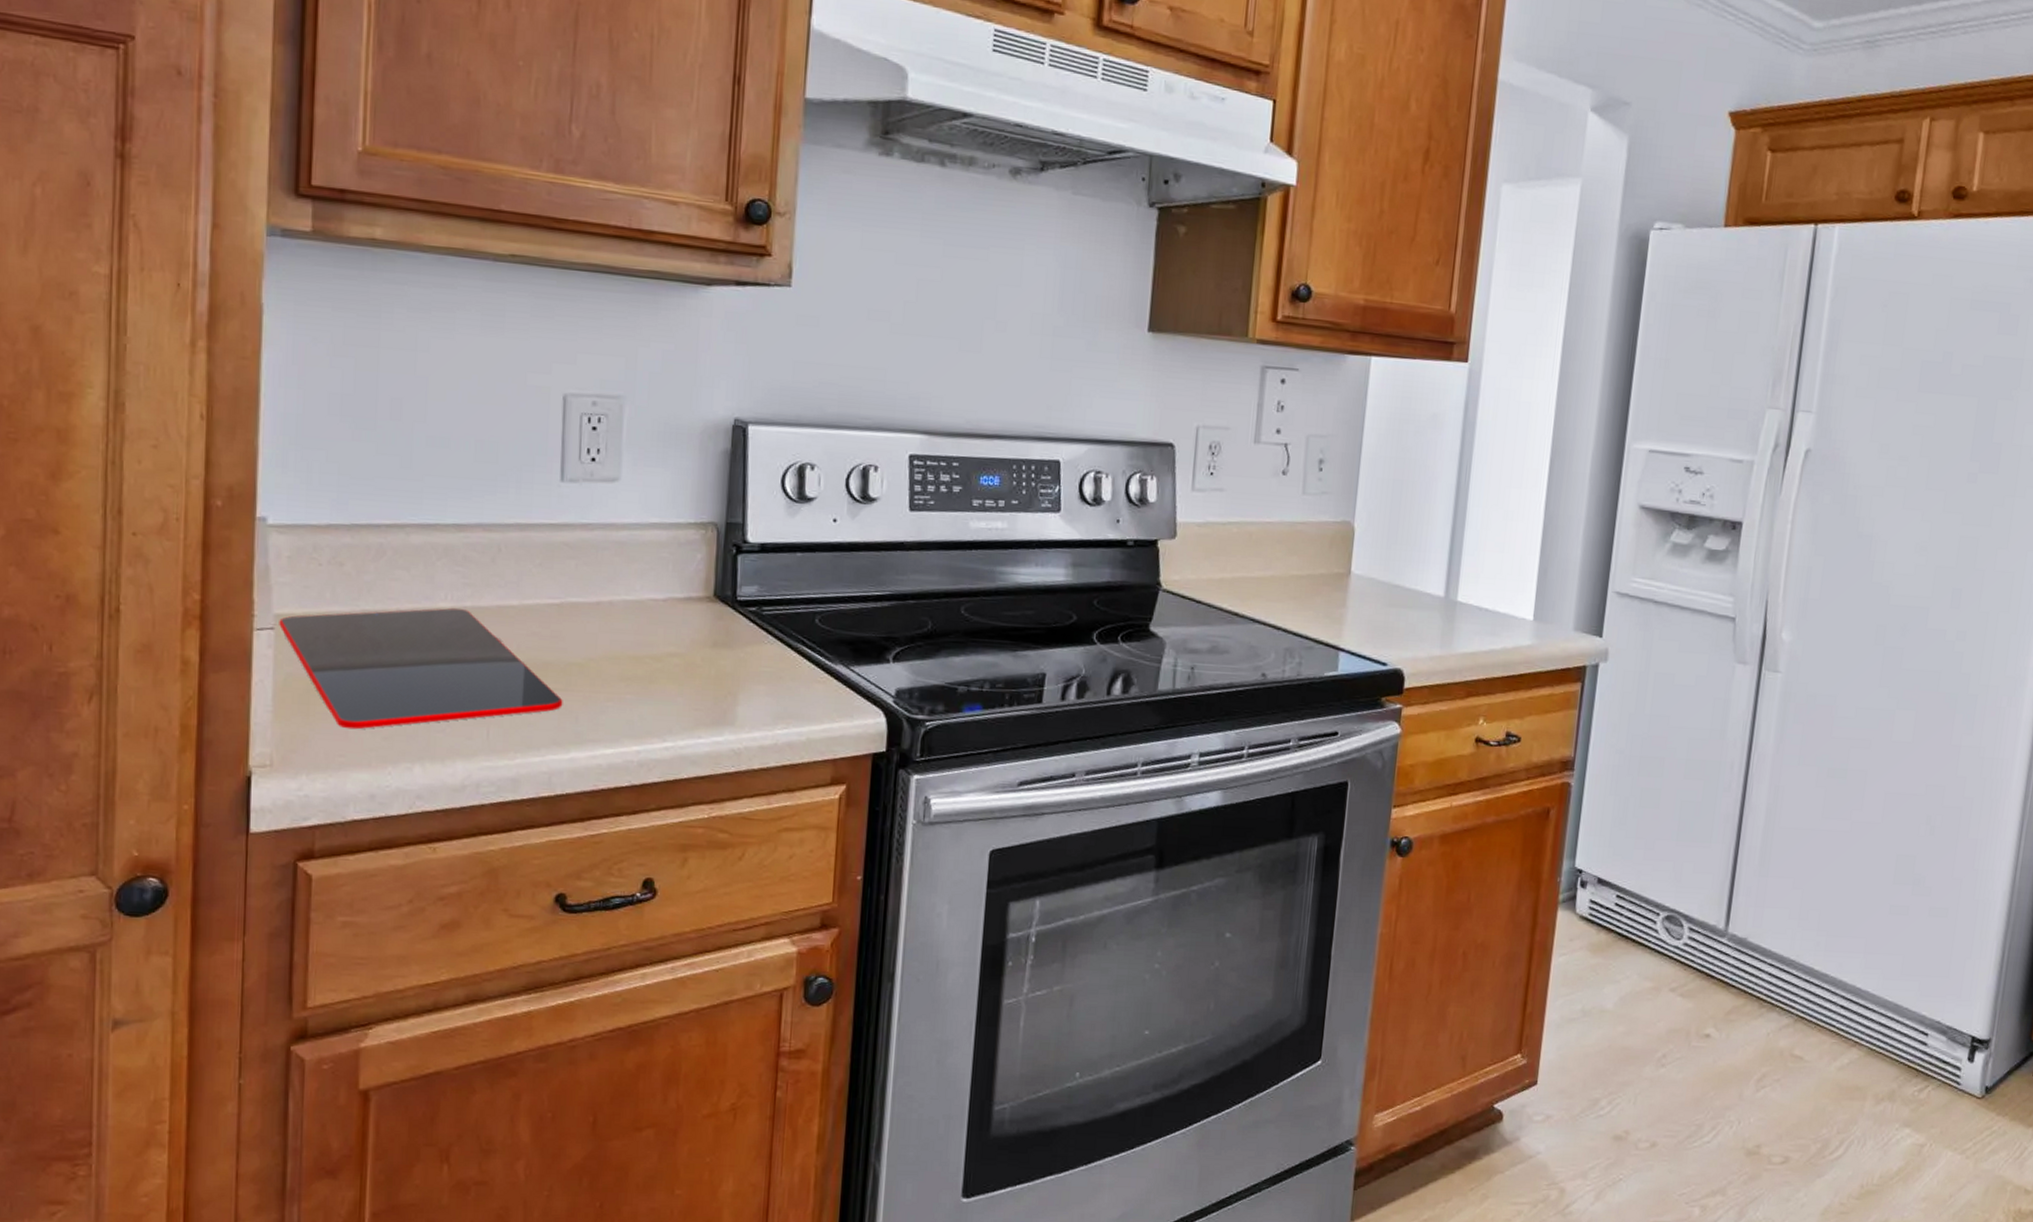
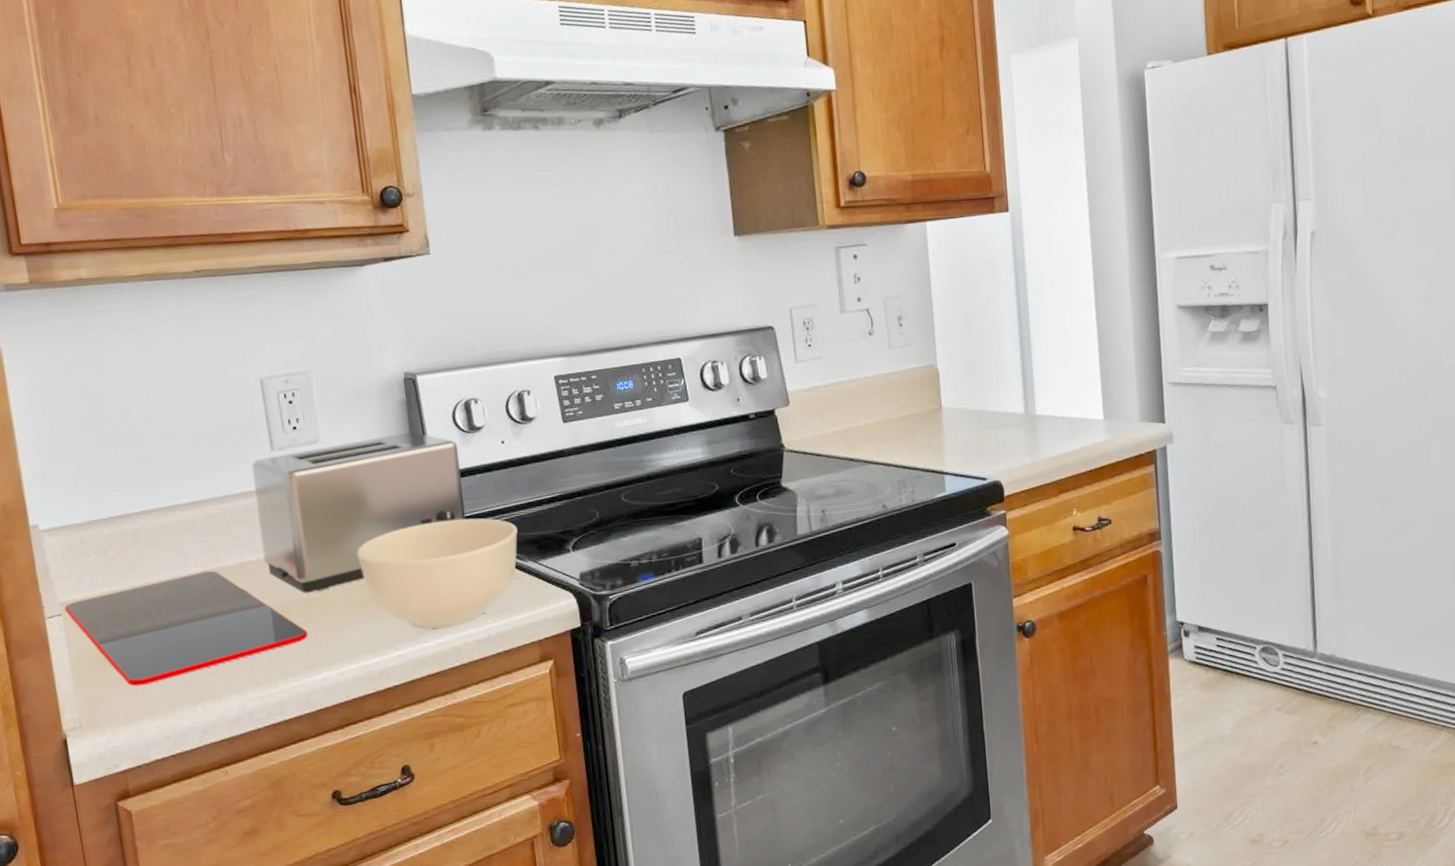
toaster: none [527,487,782,656] -> present [251,432,466,593]
bowl: none [639,598,833,726] -> present [357,518,518,630]

